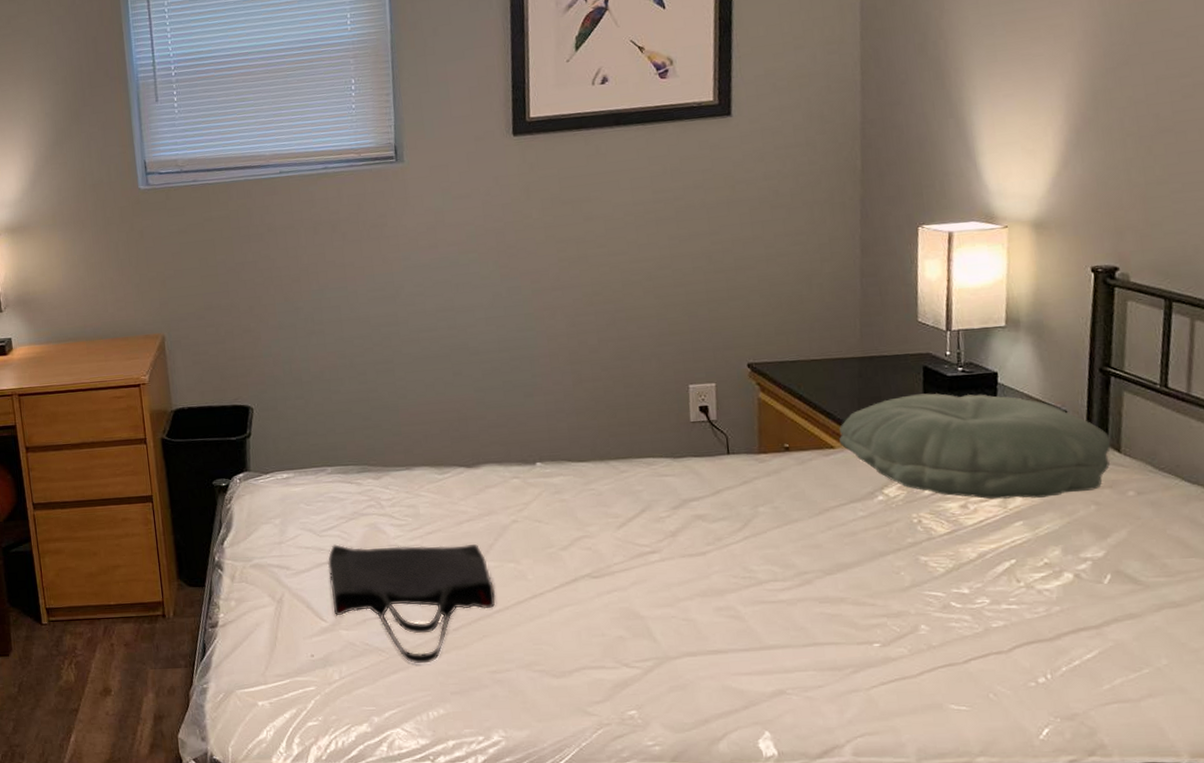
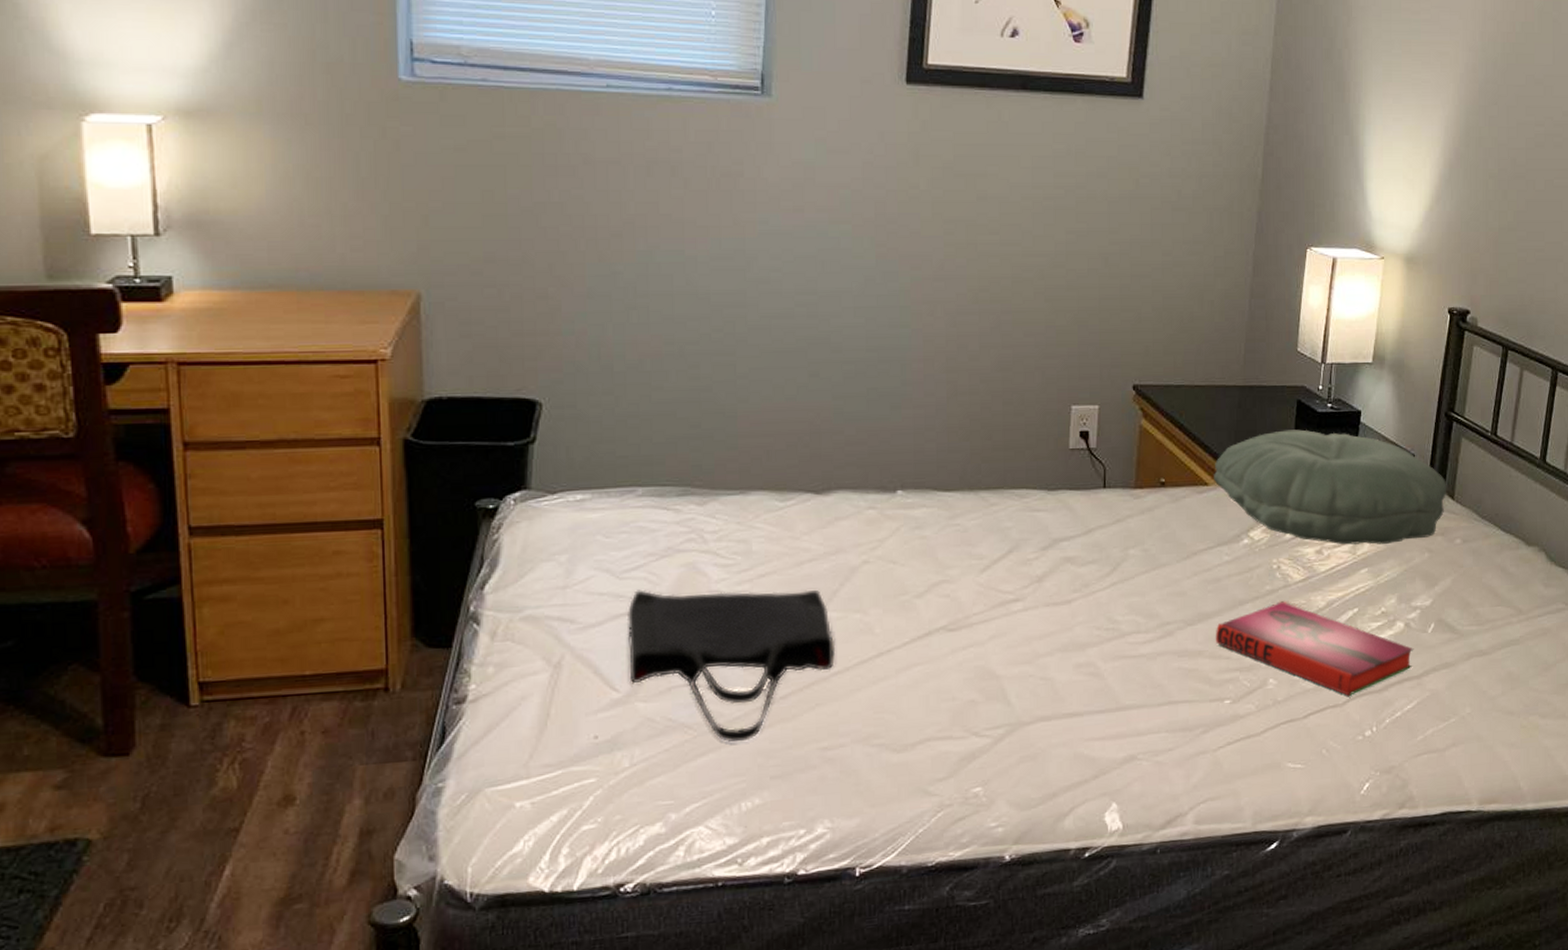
hardback book: none [856,553,1089,644] -> present [1215,601,1414,696]

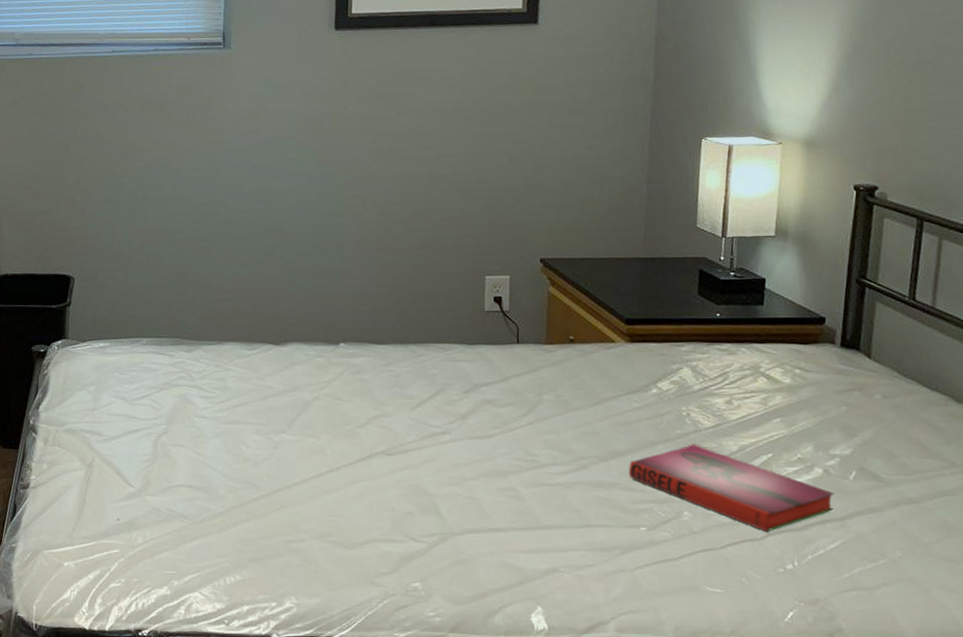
tote bag: present [626,589,835,743] -> none [137,413,295,531]
pillow: present [1214,429,1447,545] -> none [620,295,863,397]

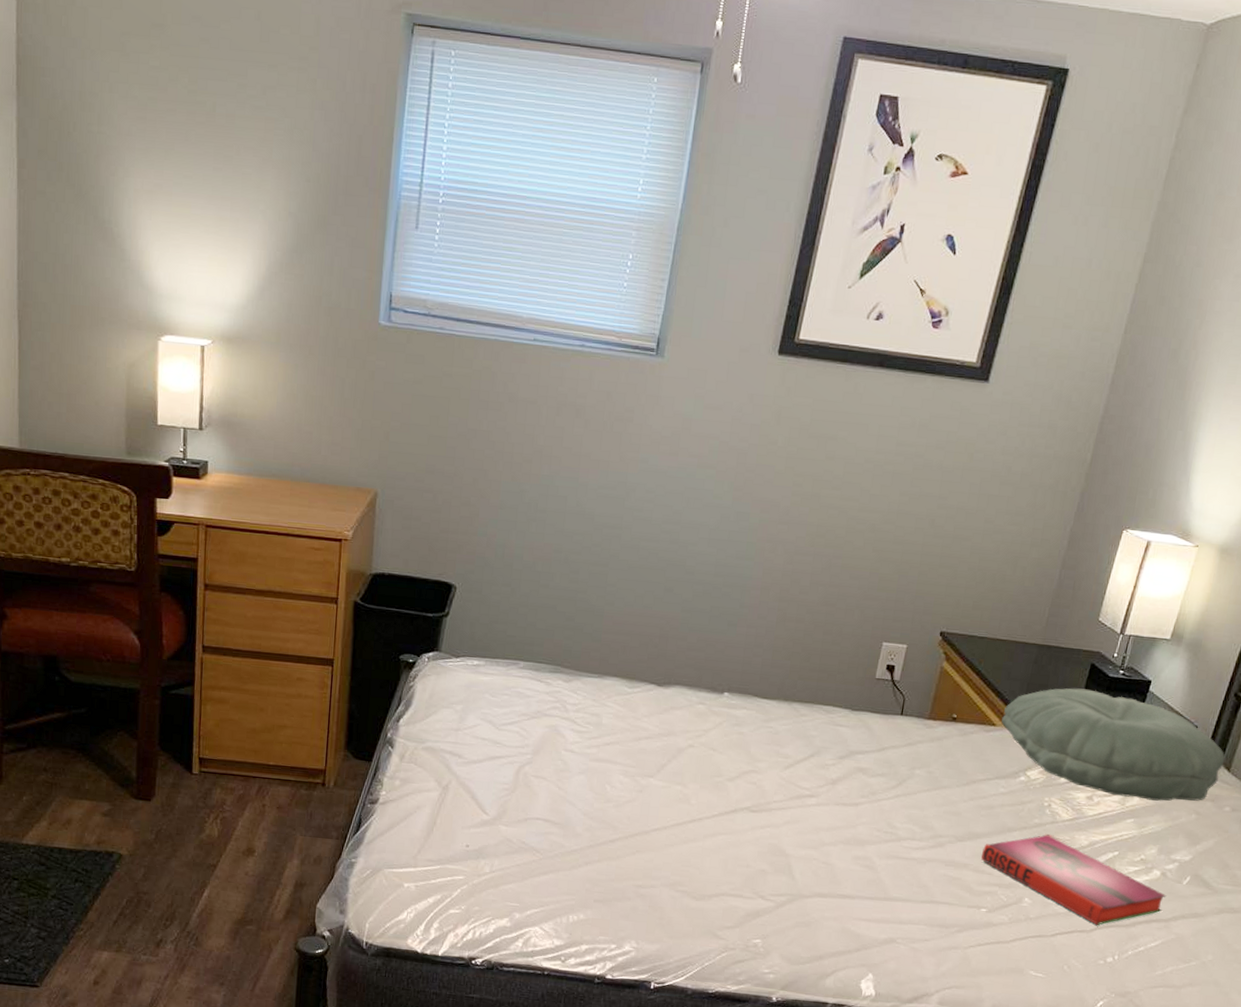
pillow: none [620,295,863,397] -> present [1001,688,1225,802]

